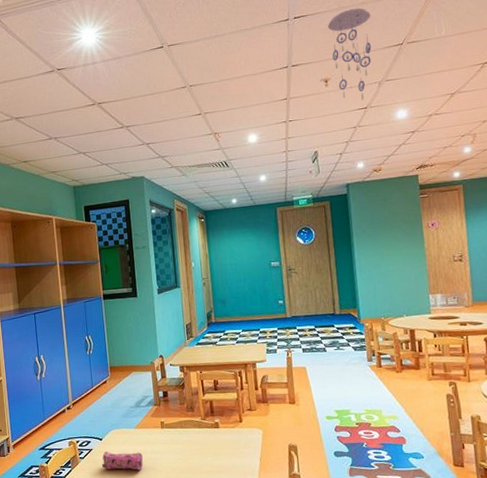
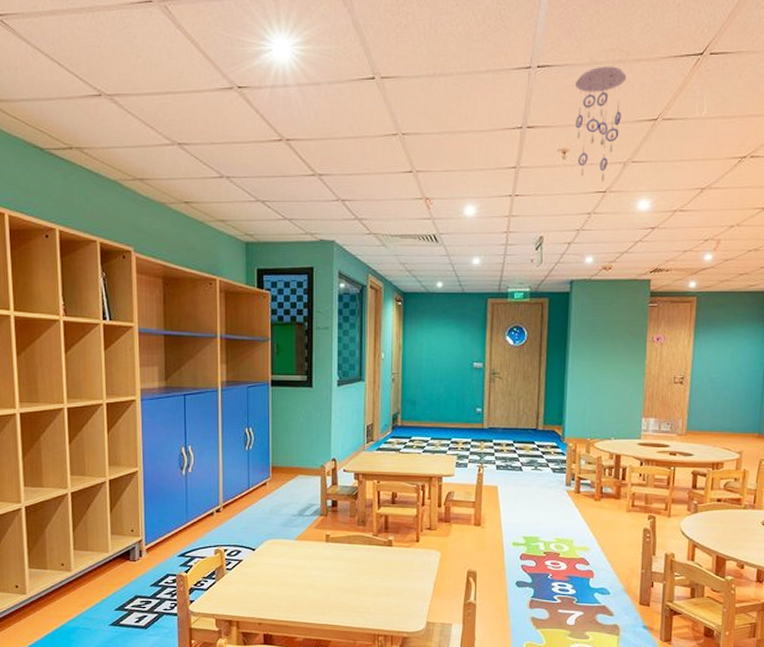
pencil case: present [102,451,143,471] -> none [253,563,301,587]

